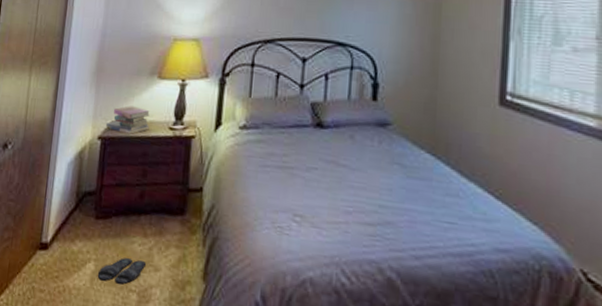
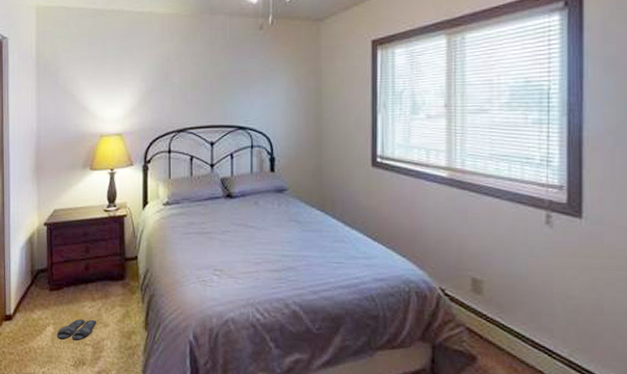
books: present [105,106,150,134] -> none [49,195,87,219]

